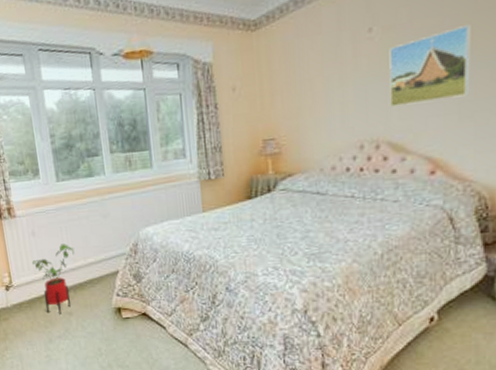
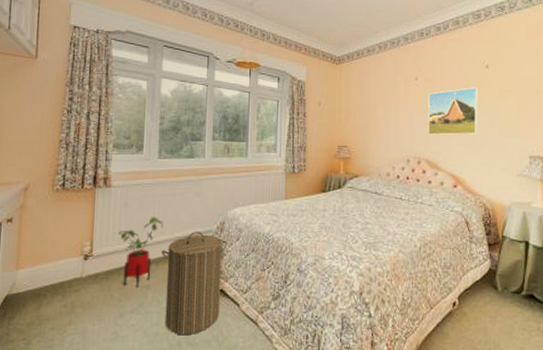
laundry hamper: none [77,255,147,358] -> present [161,232,228,336]

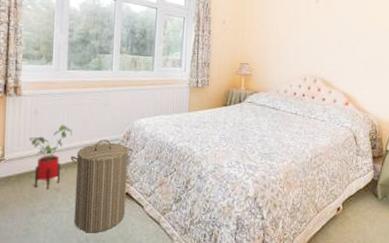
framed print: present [428,87,478,135] -> none [325,11,374,56]

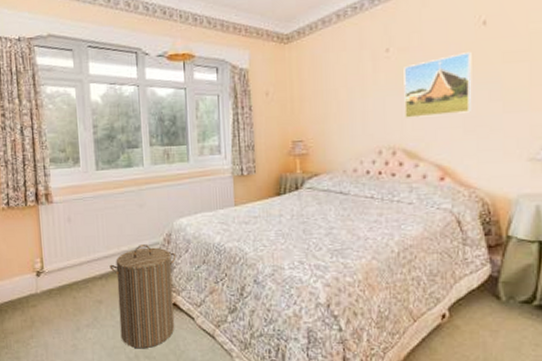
house plant: present [29,125,73,190] -> none [66,231,109,302]
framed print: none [325,11,374,56] -> present [404,52,472,118]

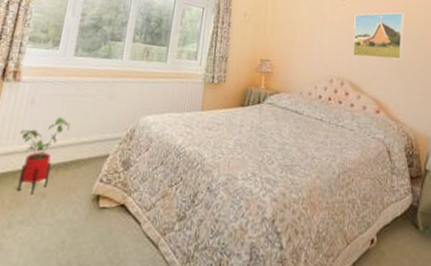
house plant: none [66,231,109,302] -> present [17,117,71,195]
laundry hamper: present [109,245,176,349] -> none [56,137,136,255]

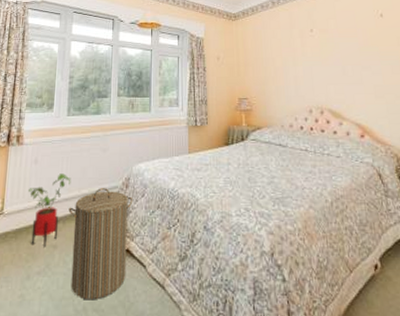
laundry hamper: none [56,137,136,255] -> present [68,188,133,300]
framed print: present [353,12,404,60] -> none [325,36,379,84]

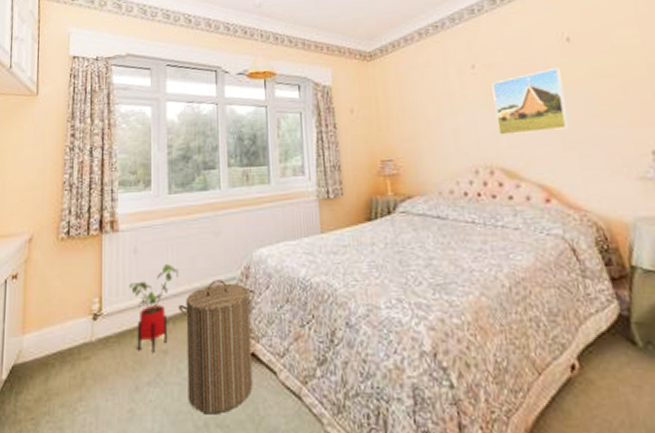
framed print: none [325,36,379,84] -> present [492,68,568,135]

